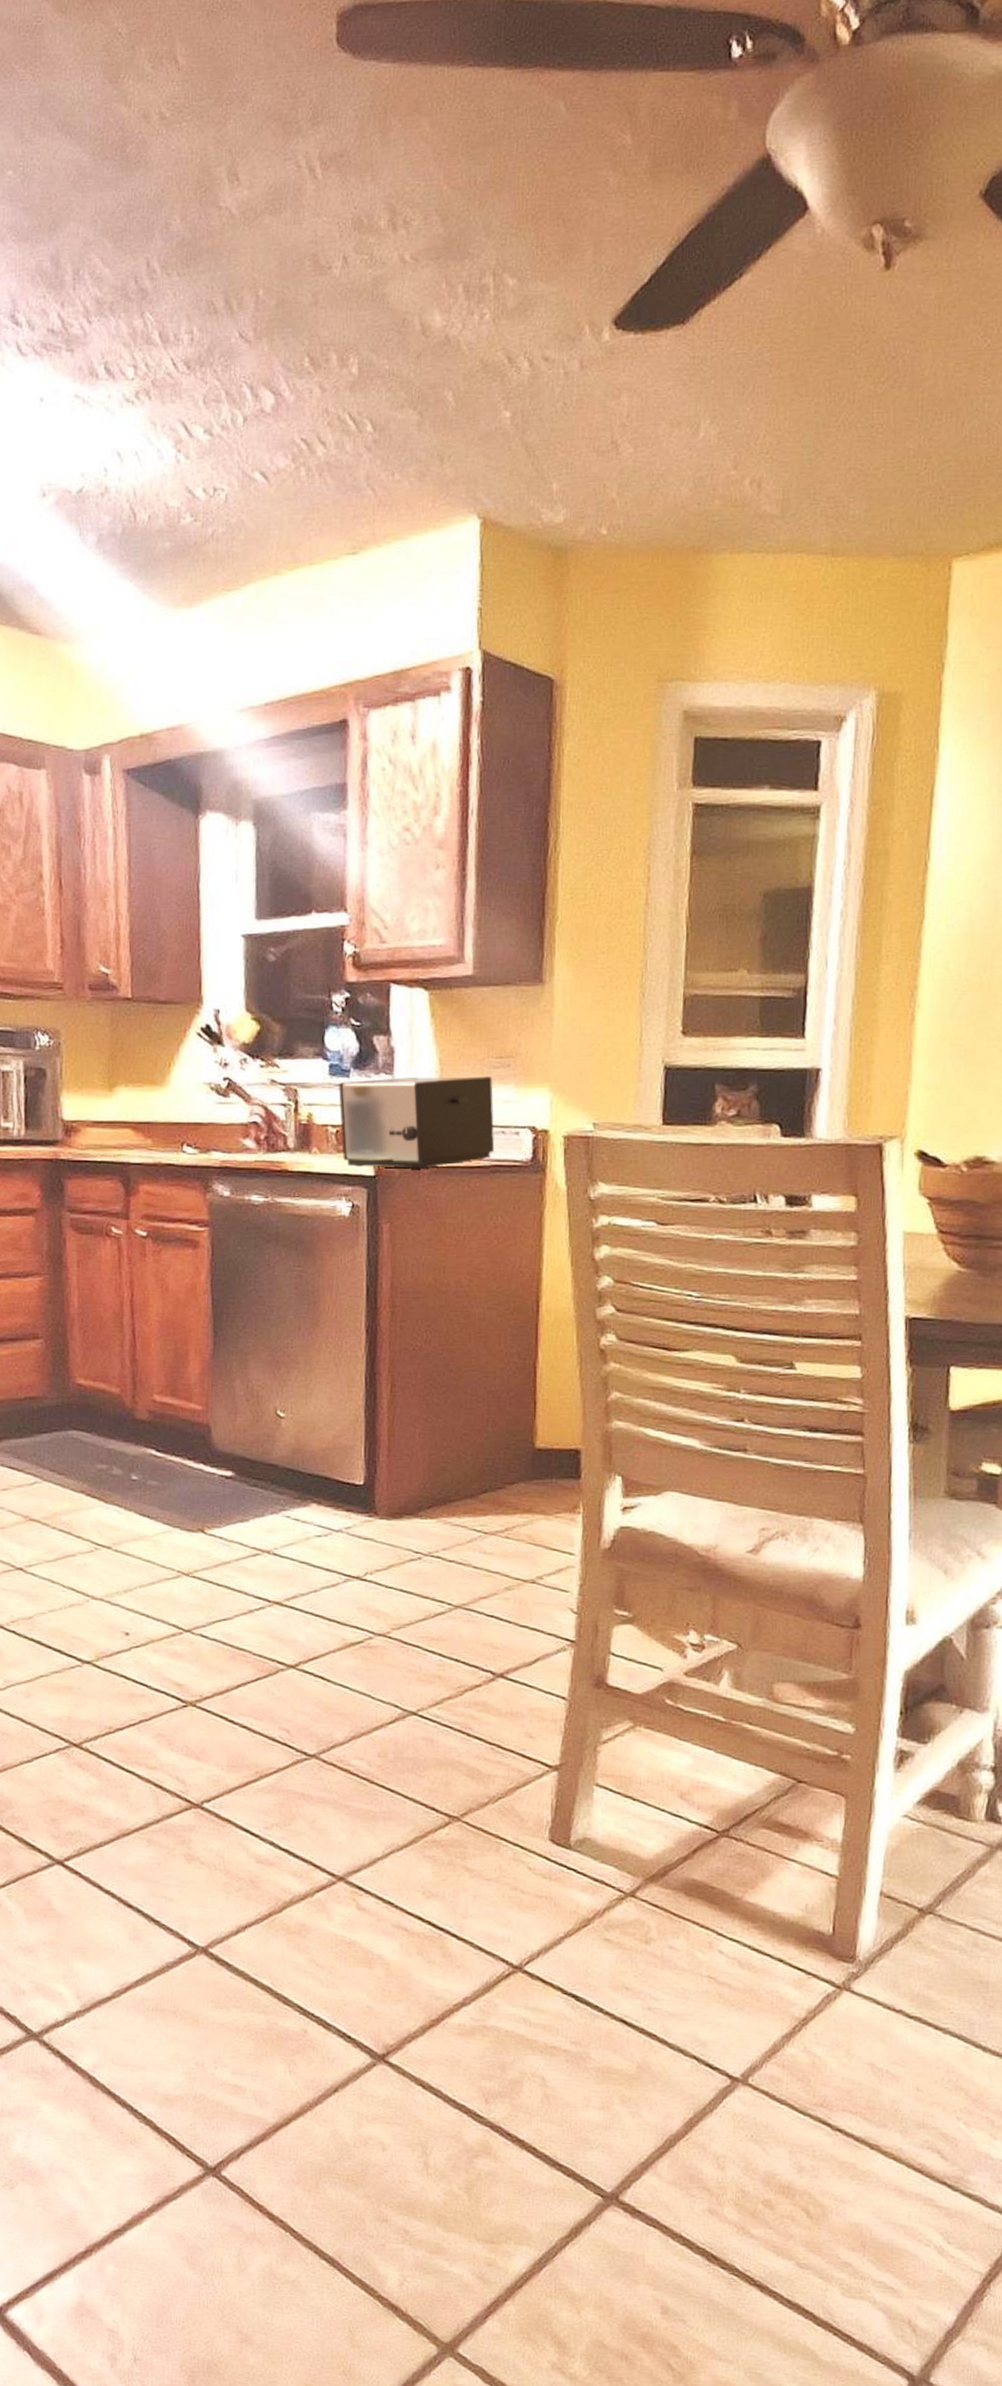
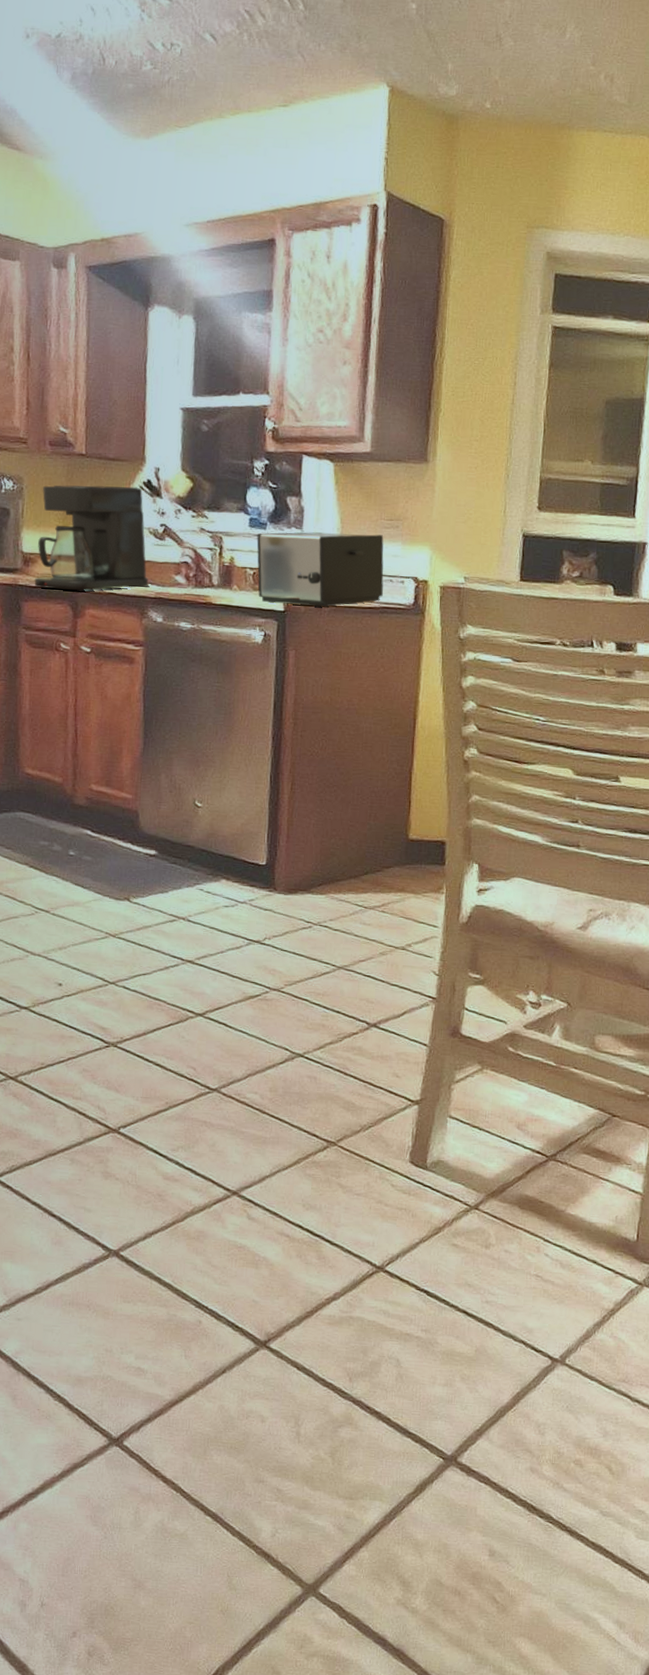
coffee maker: none [78,1034,212,1164] -> present [34,485,149,591]

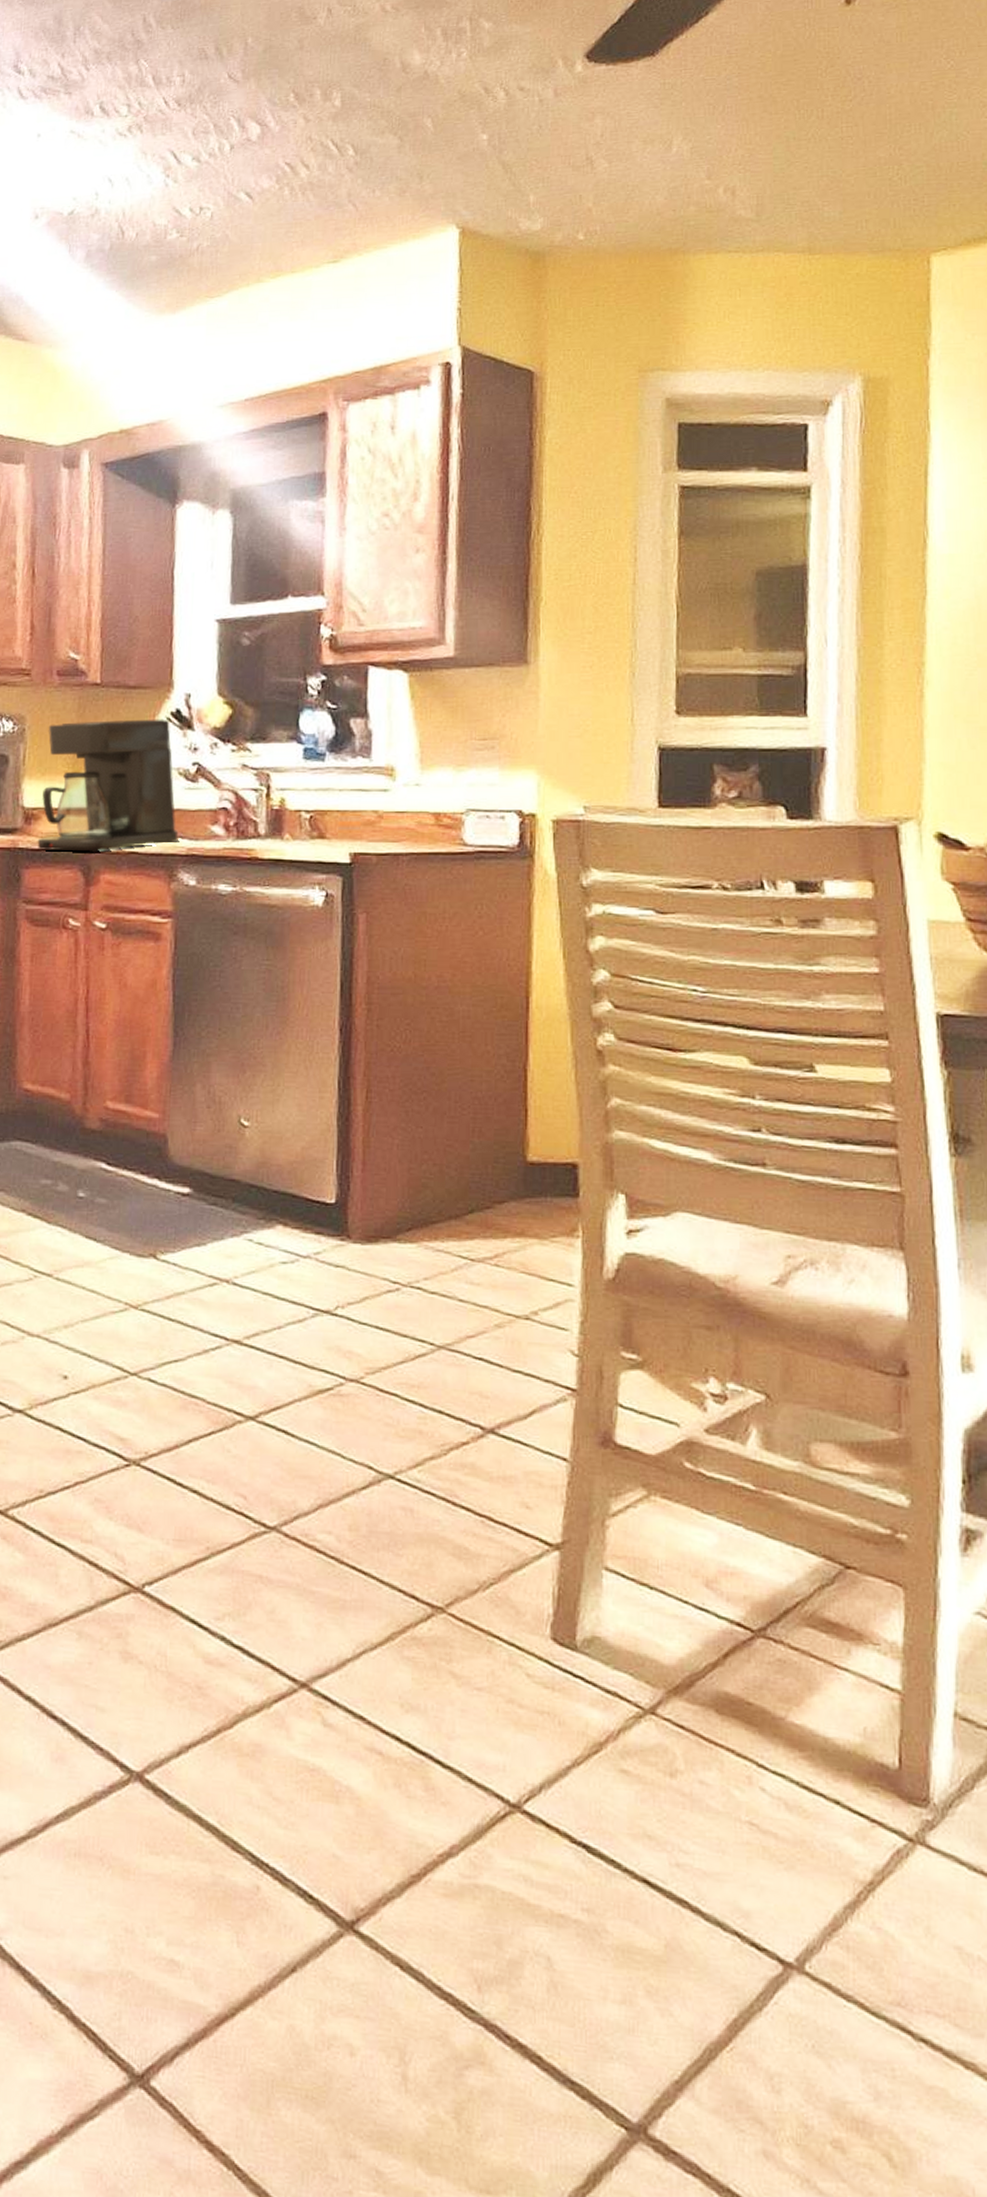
toaster: present [256,532,384,607] -> none [313,759,479,856]

